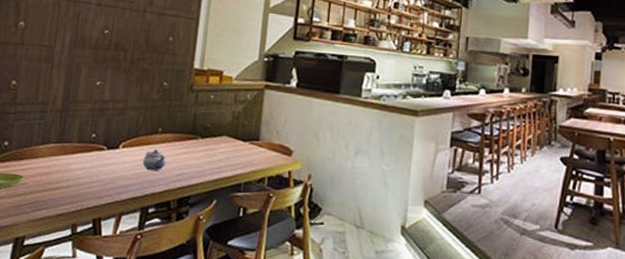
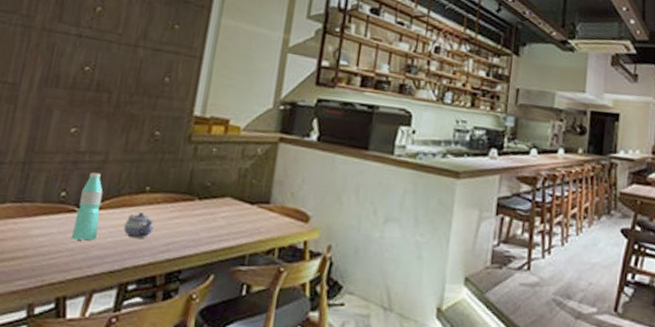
water bottle: none [102,117,125,173] -> present [72,172,103,241]

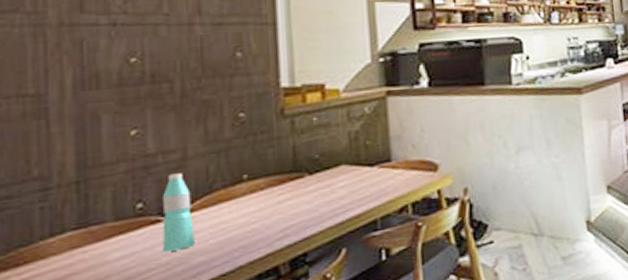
teapot: present [124,212,155,239] -> none [226,204,263,234]

